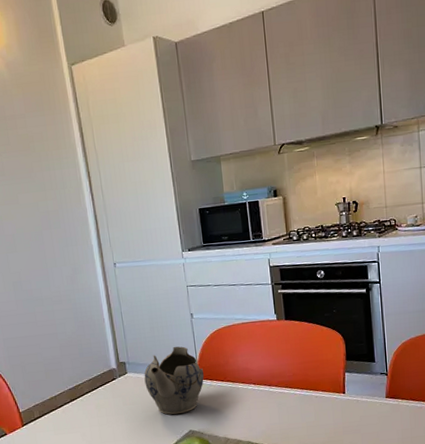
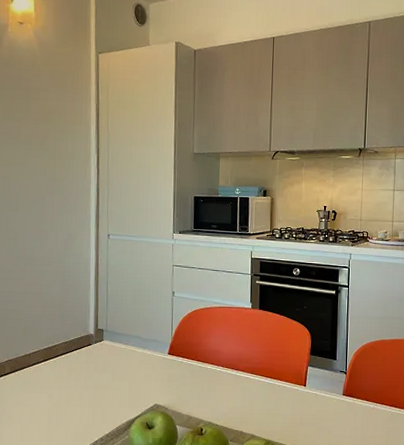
teapot: present [144,346,204,415] -> none [119,321,176,387]

